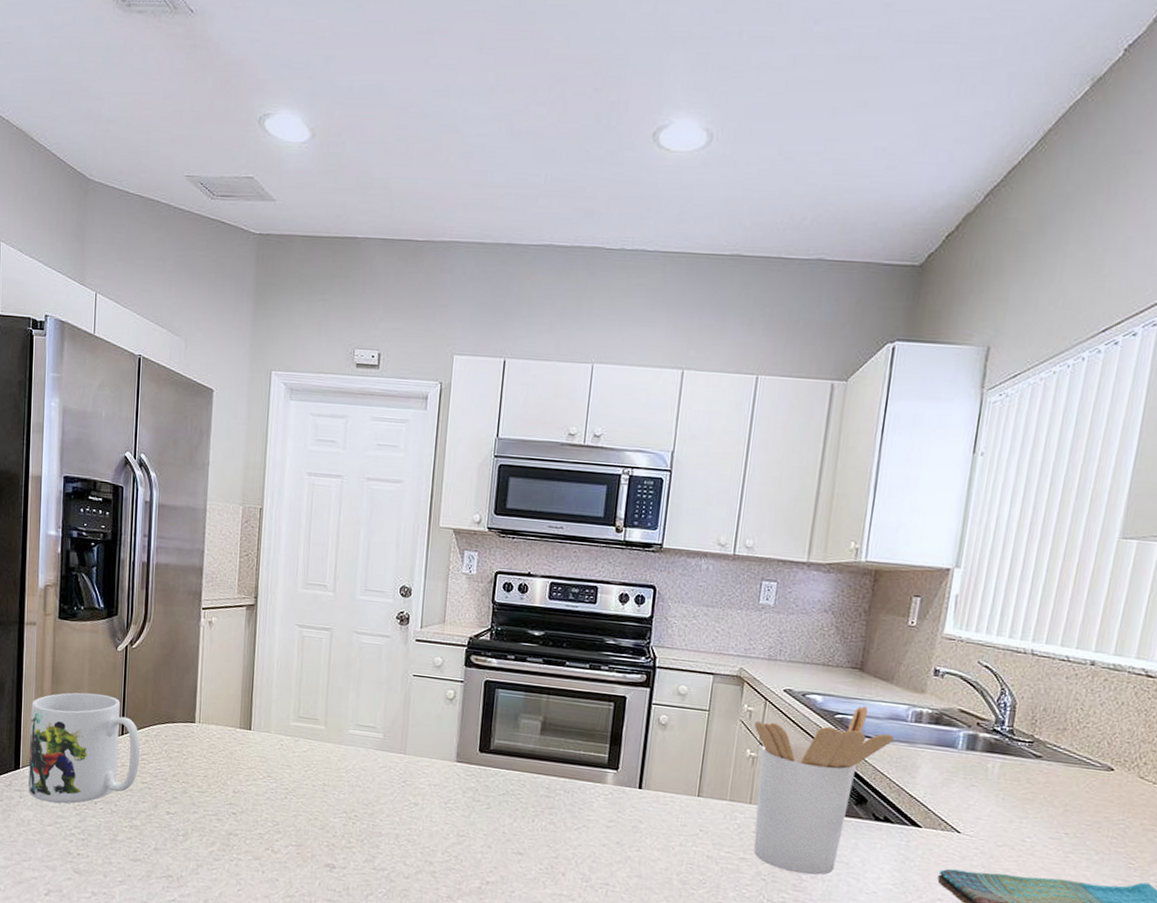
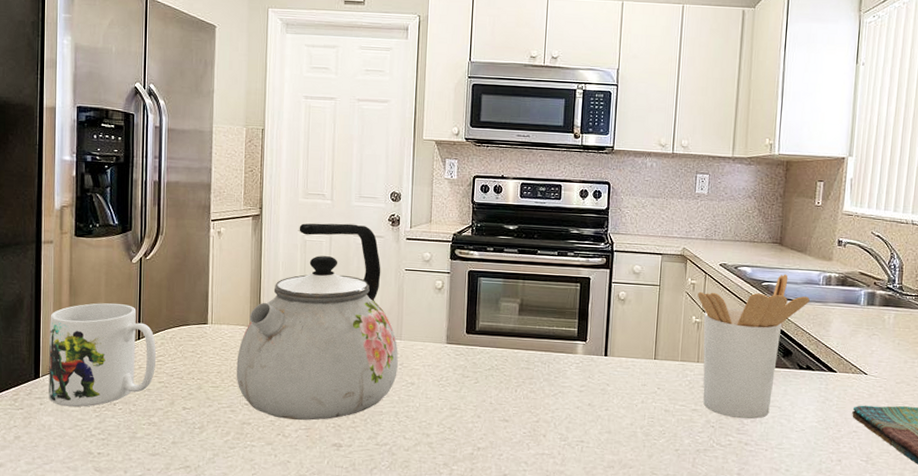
kettle: none [223,617,402,837] -> present [236,223,398,421]

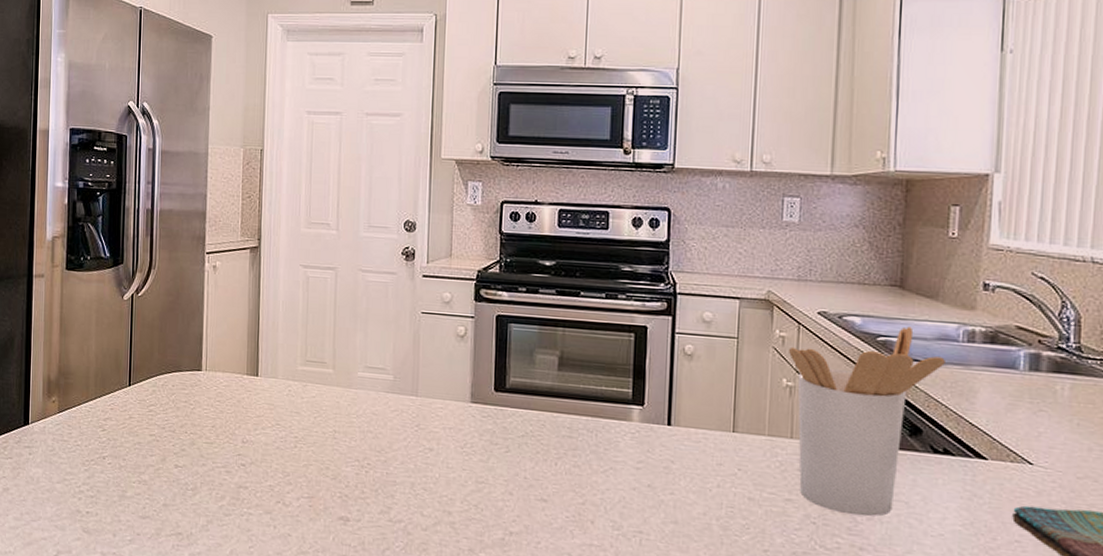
mug: present [49,303,156,408] -> none [37,343,147,459]
kettle: present [236,223,398,421] -> none [232,256,414,488]

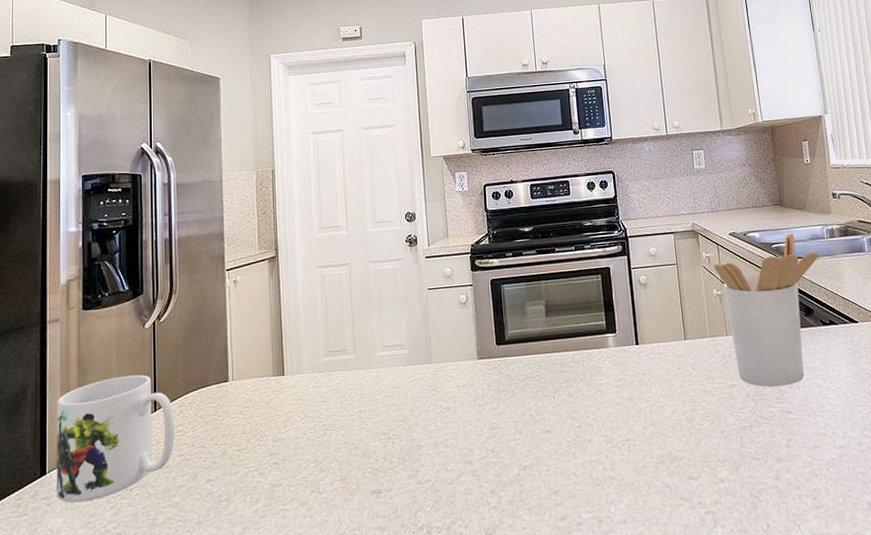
mug: none [37,343,147,459] -> present [57,374,175,503]

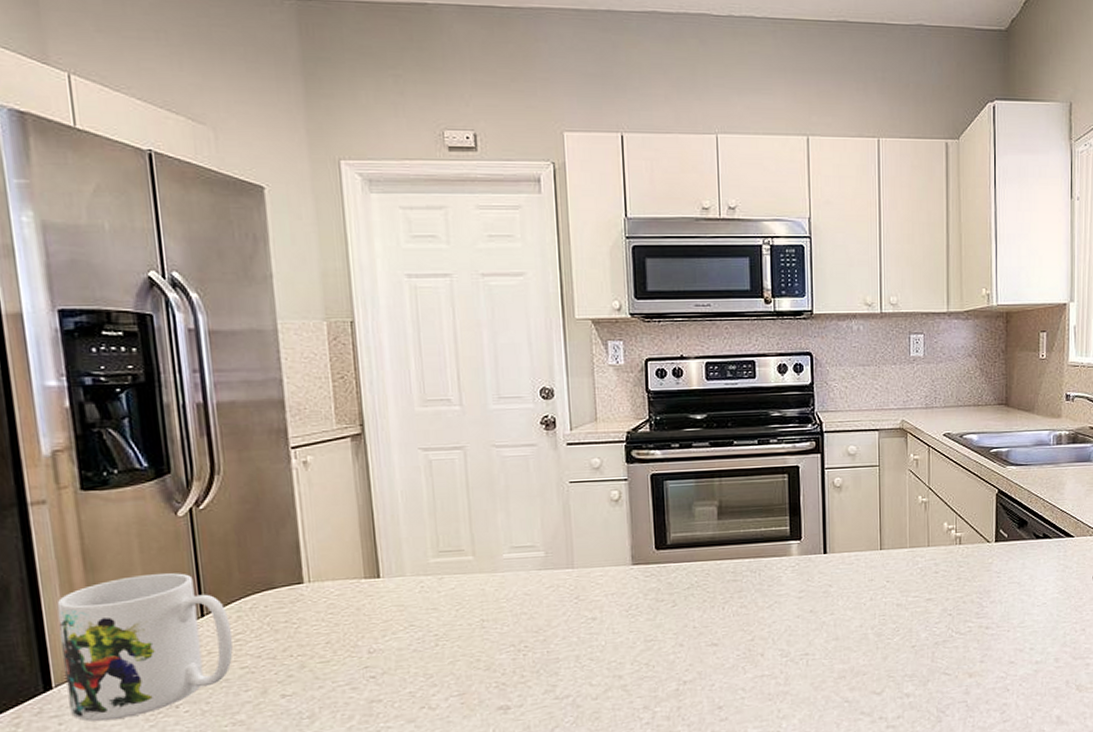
utensil holder: present [714,233,819,387] -> none [922,437,1041,602]

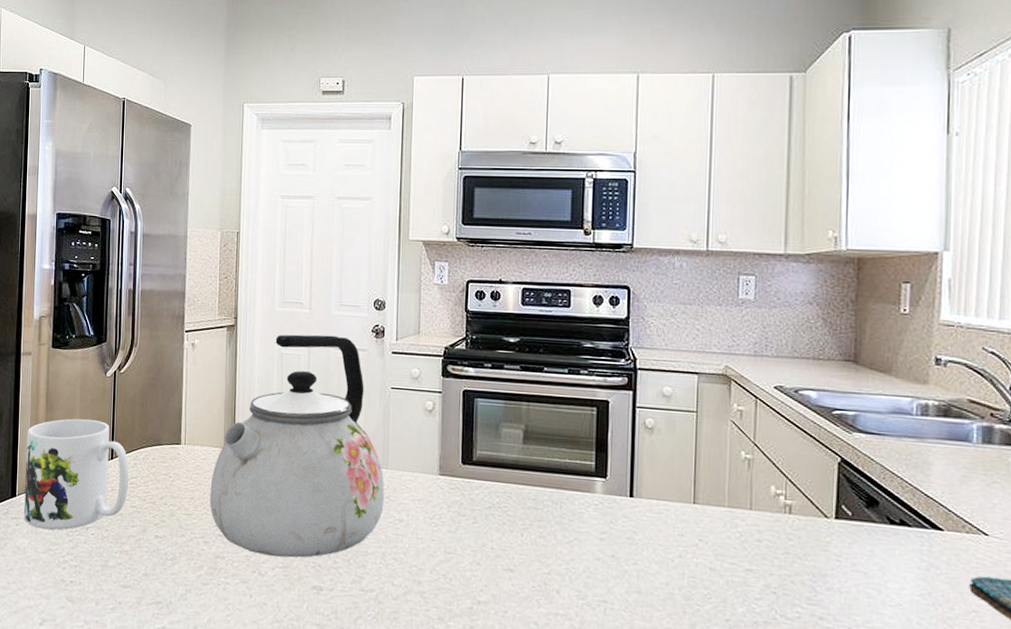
kettle: none [351,432,573,688] -> present [209,334,384,558]

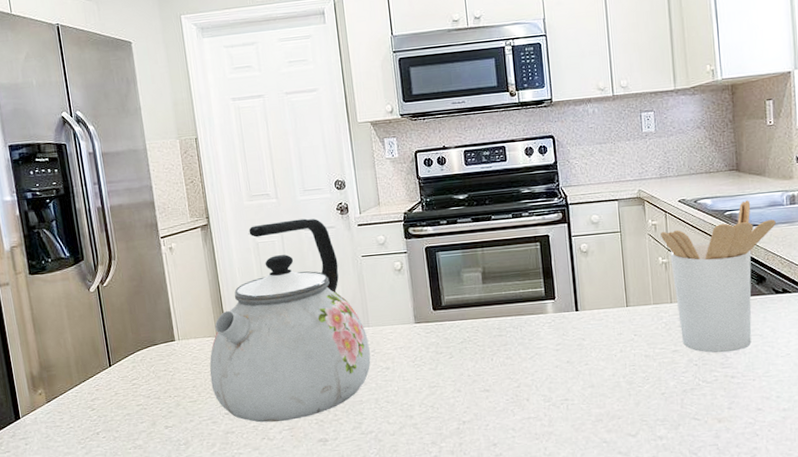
mug: present [24,418,129,530] -> none [19,334,132,443]
utensil holder: none [747,400,900,587] -> present [661,200,776,353]

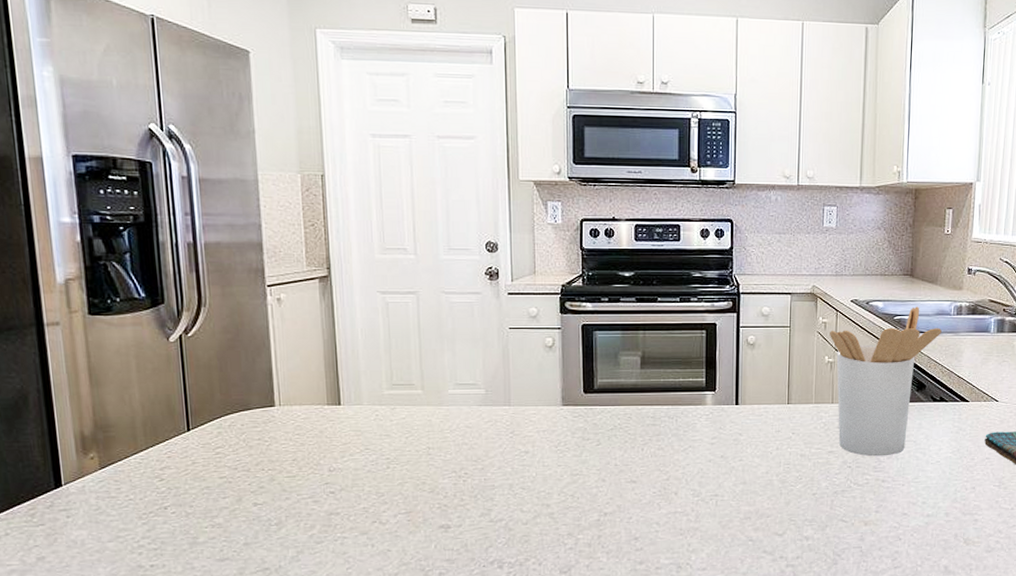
kettle: present [209,218,371,423] -> none [315,280,508,504]

